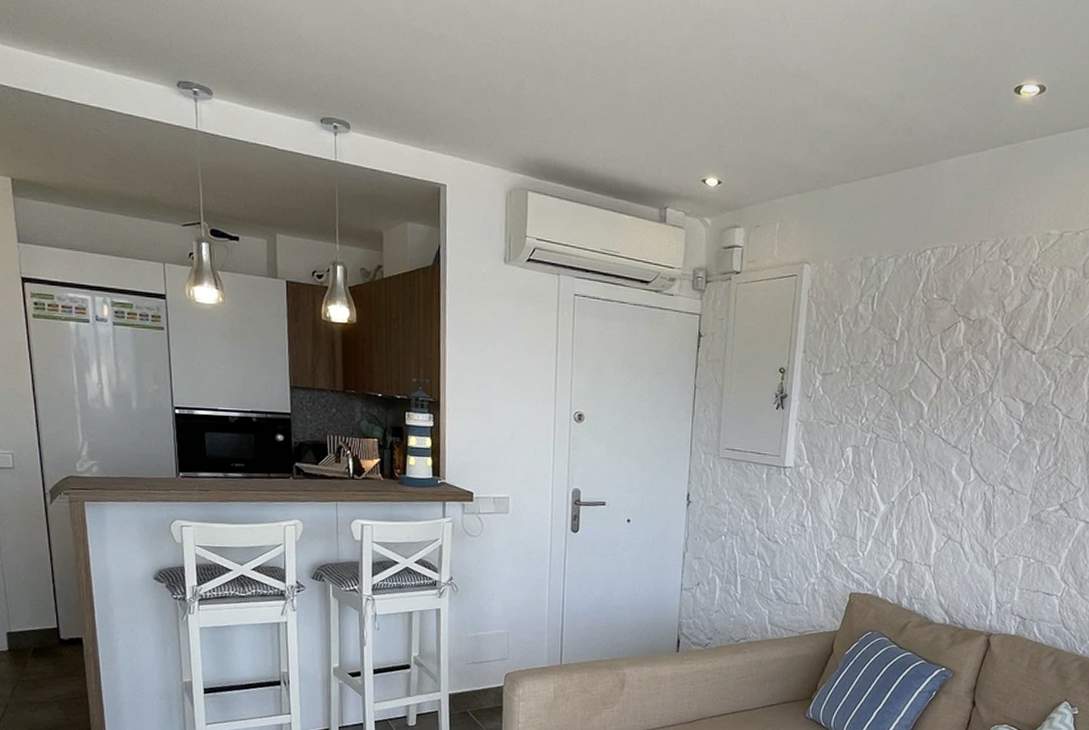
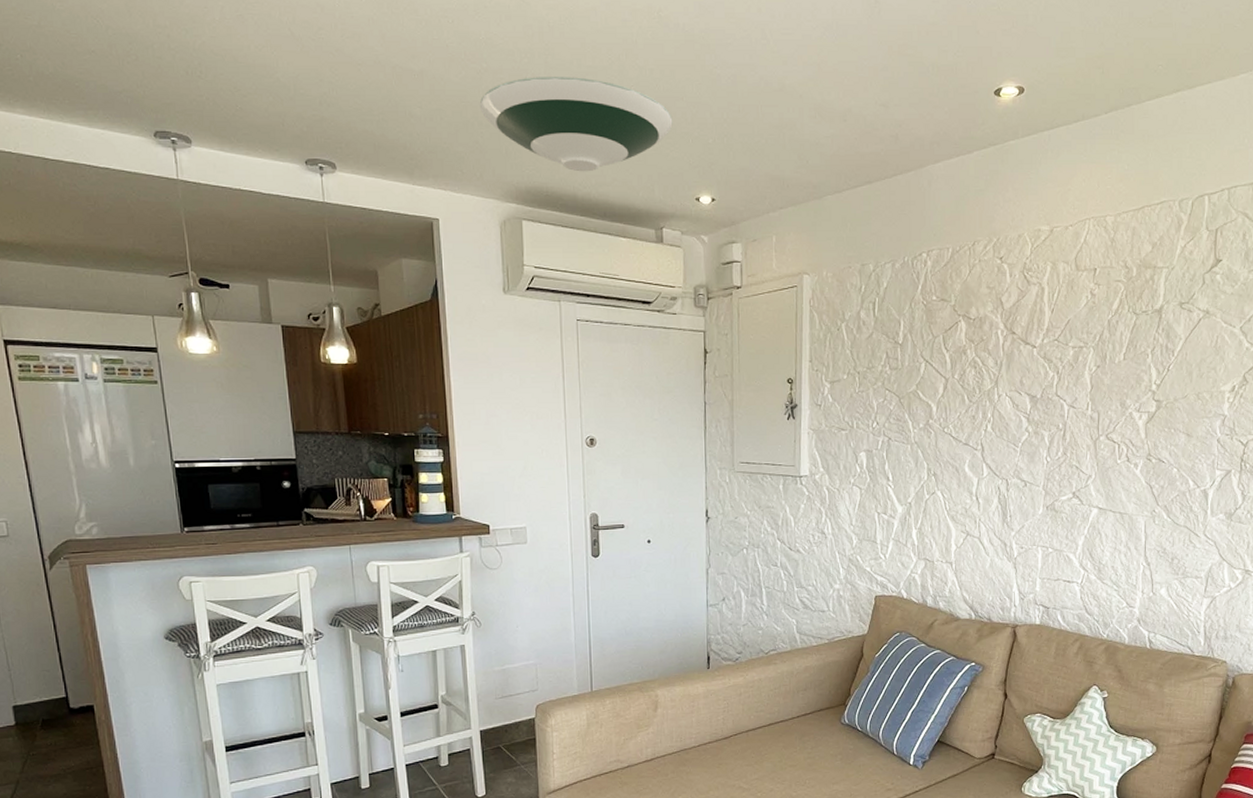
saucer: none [494,48,685,147] -> present [479,77,673,172]

